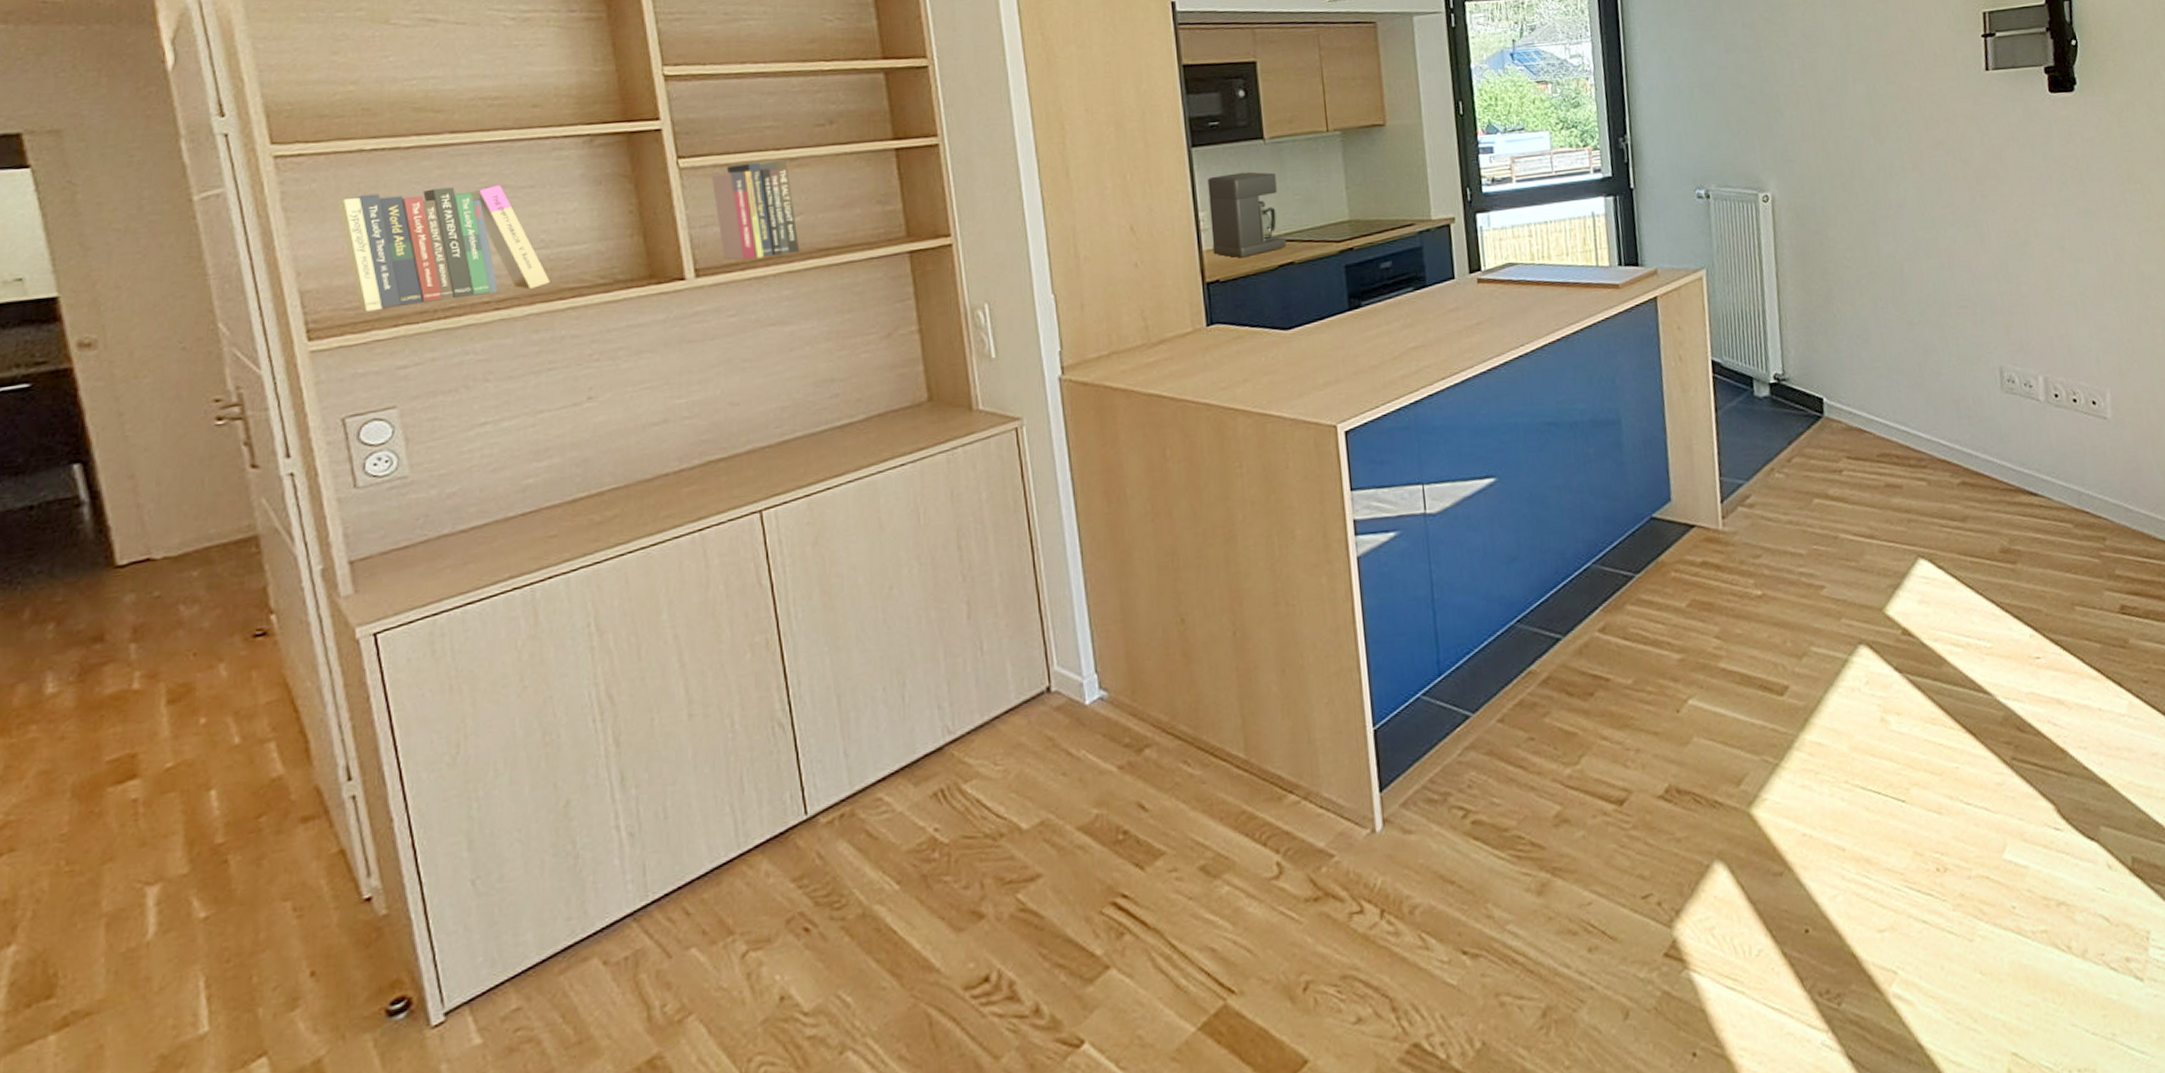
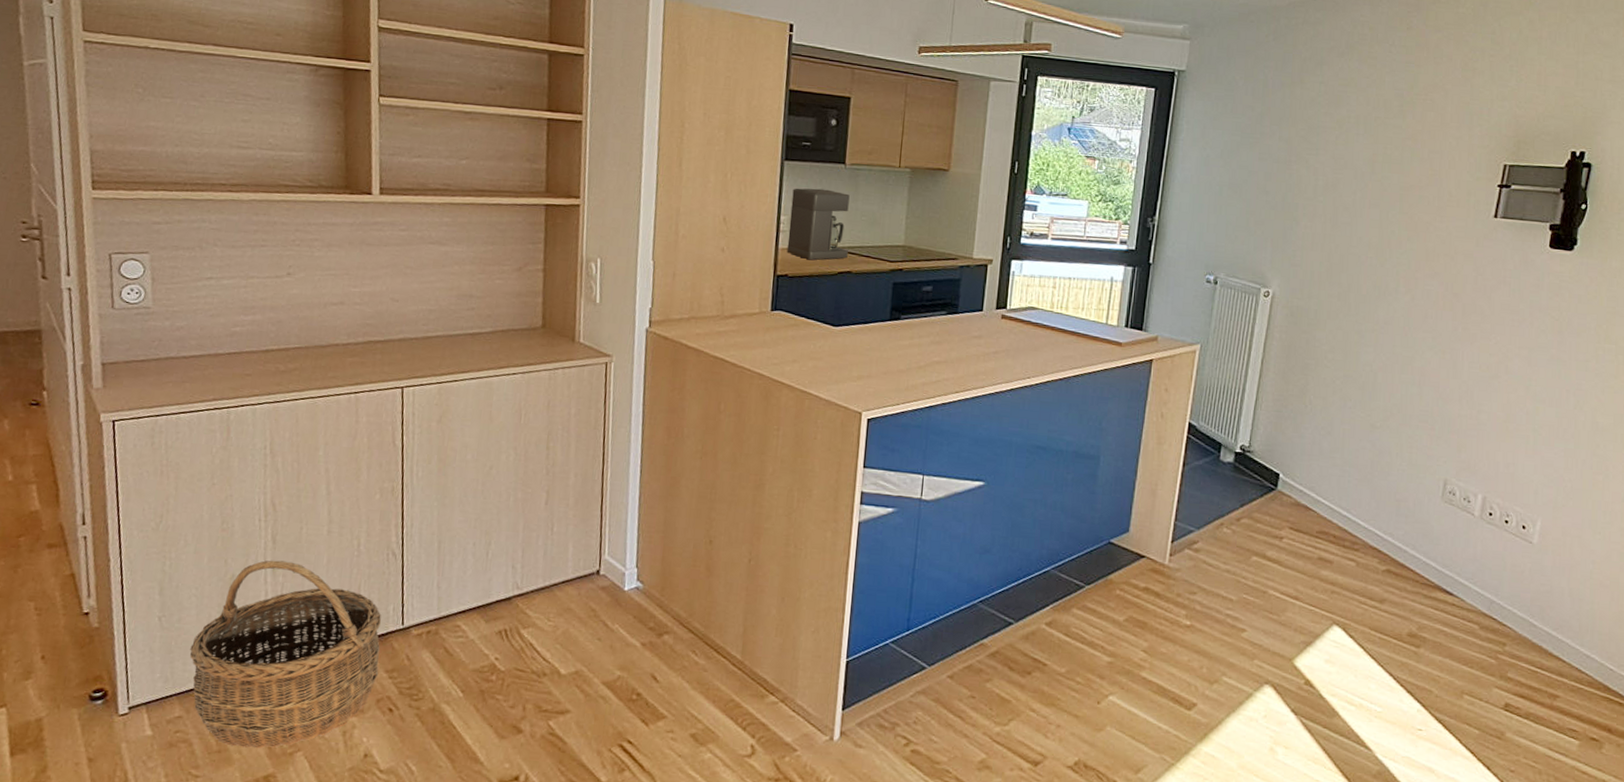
books: present [337,184,550,312] -> none [125,82,272,180]
wicker basket: none [521,765,784,1032] -> present [189,560,382,749]
books: present [710,160,800,261] -> none [402,109,463,190]

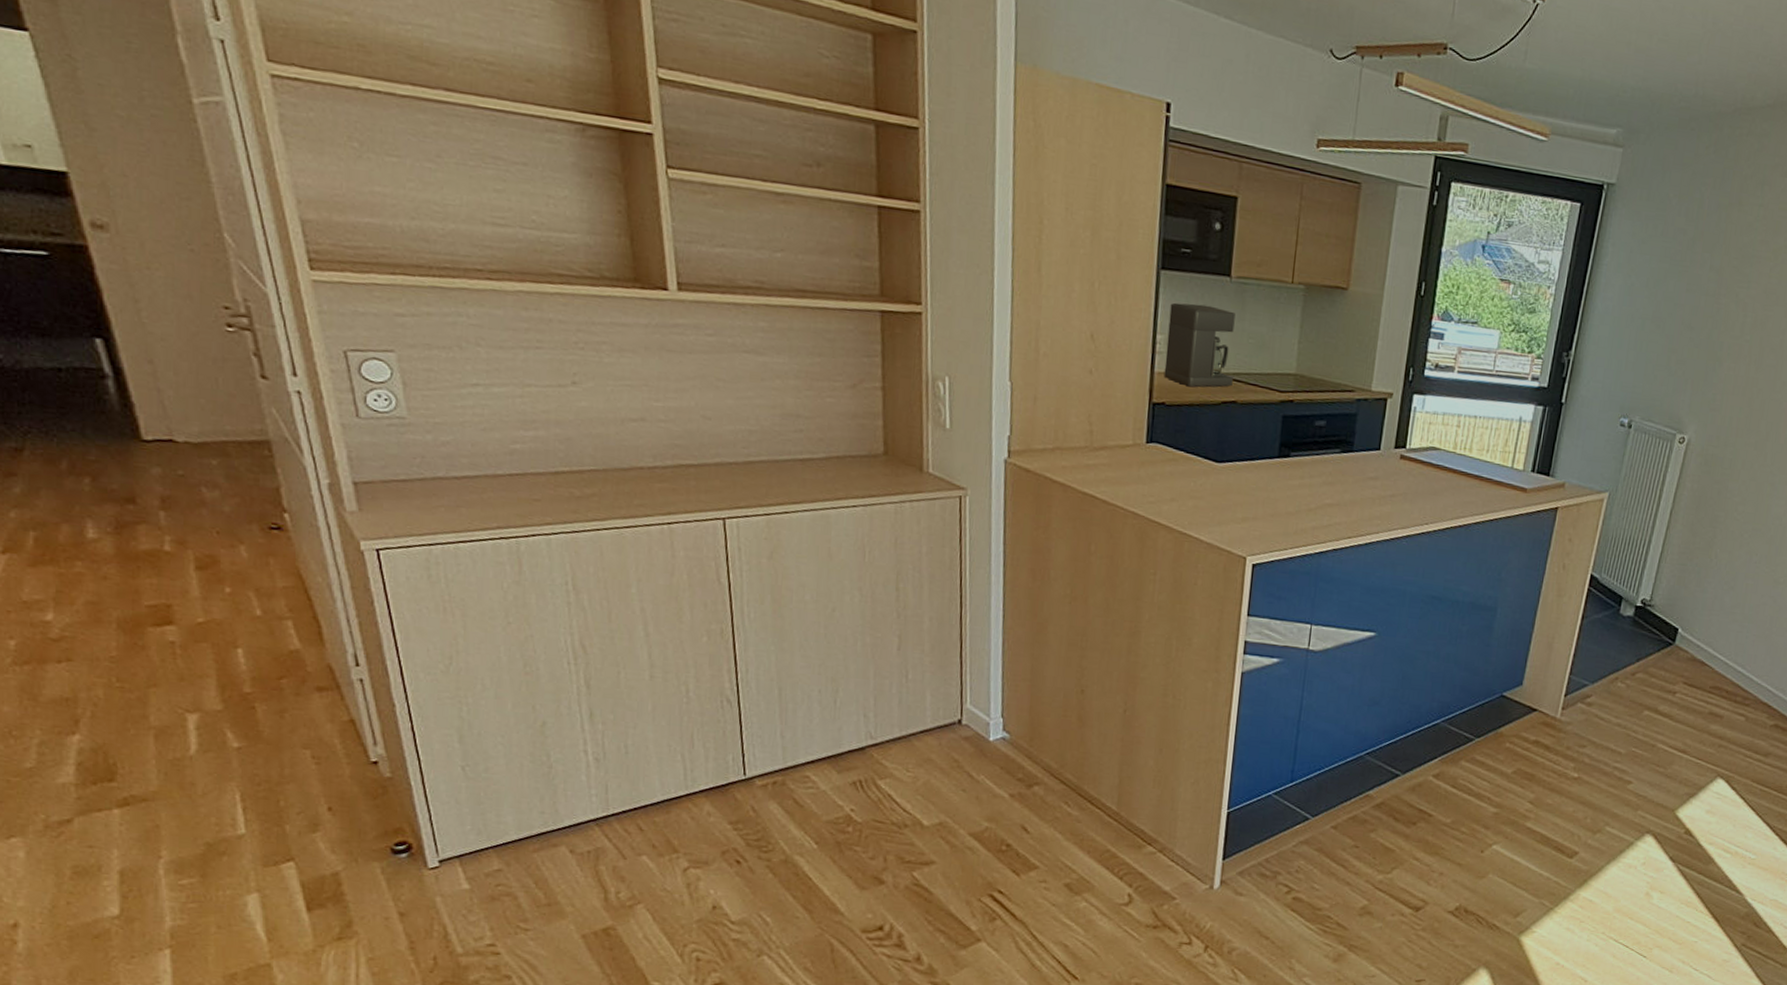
wicker basket: present [189,560,382,749] -> none [503,706,722,902]

